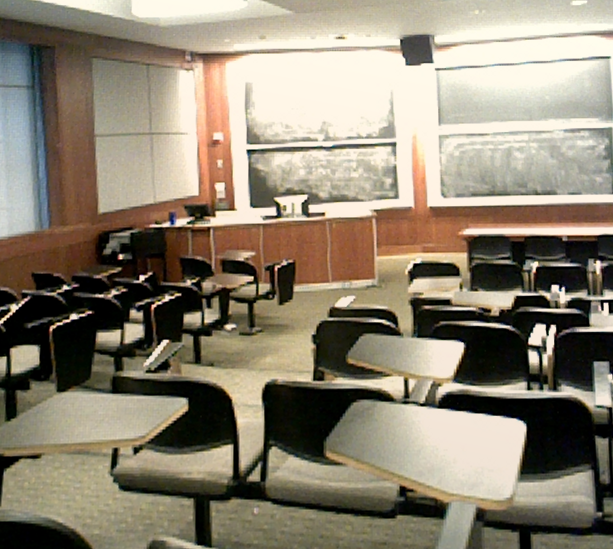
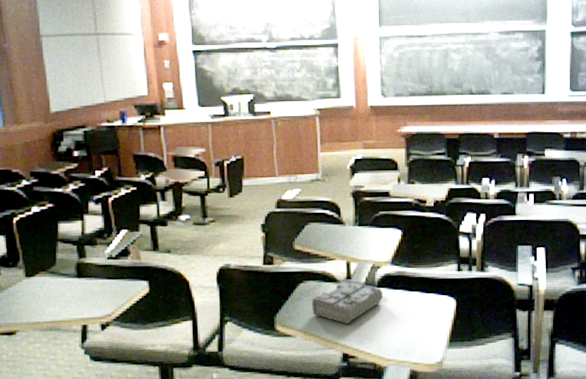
diary: none [366,398,448,450] -> present [312,279,386,324]

